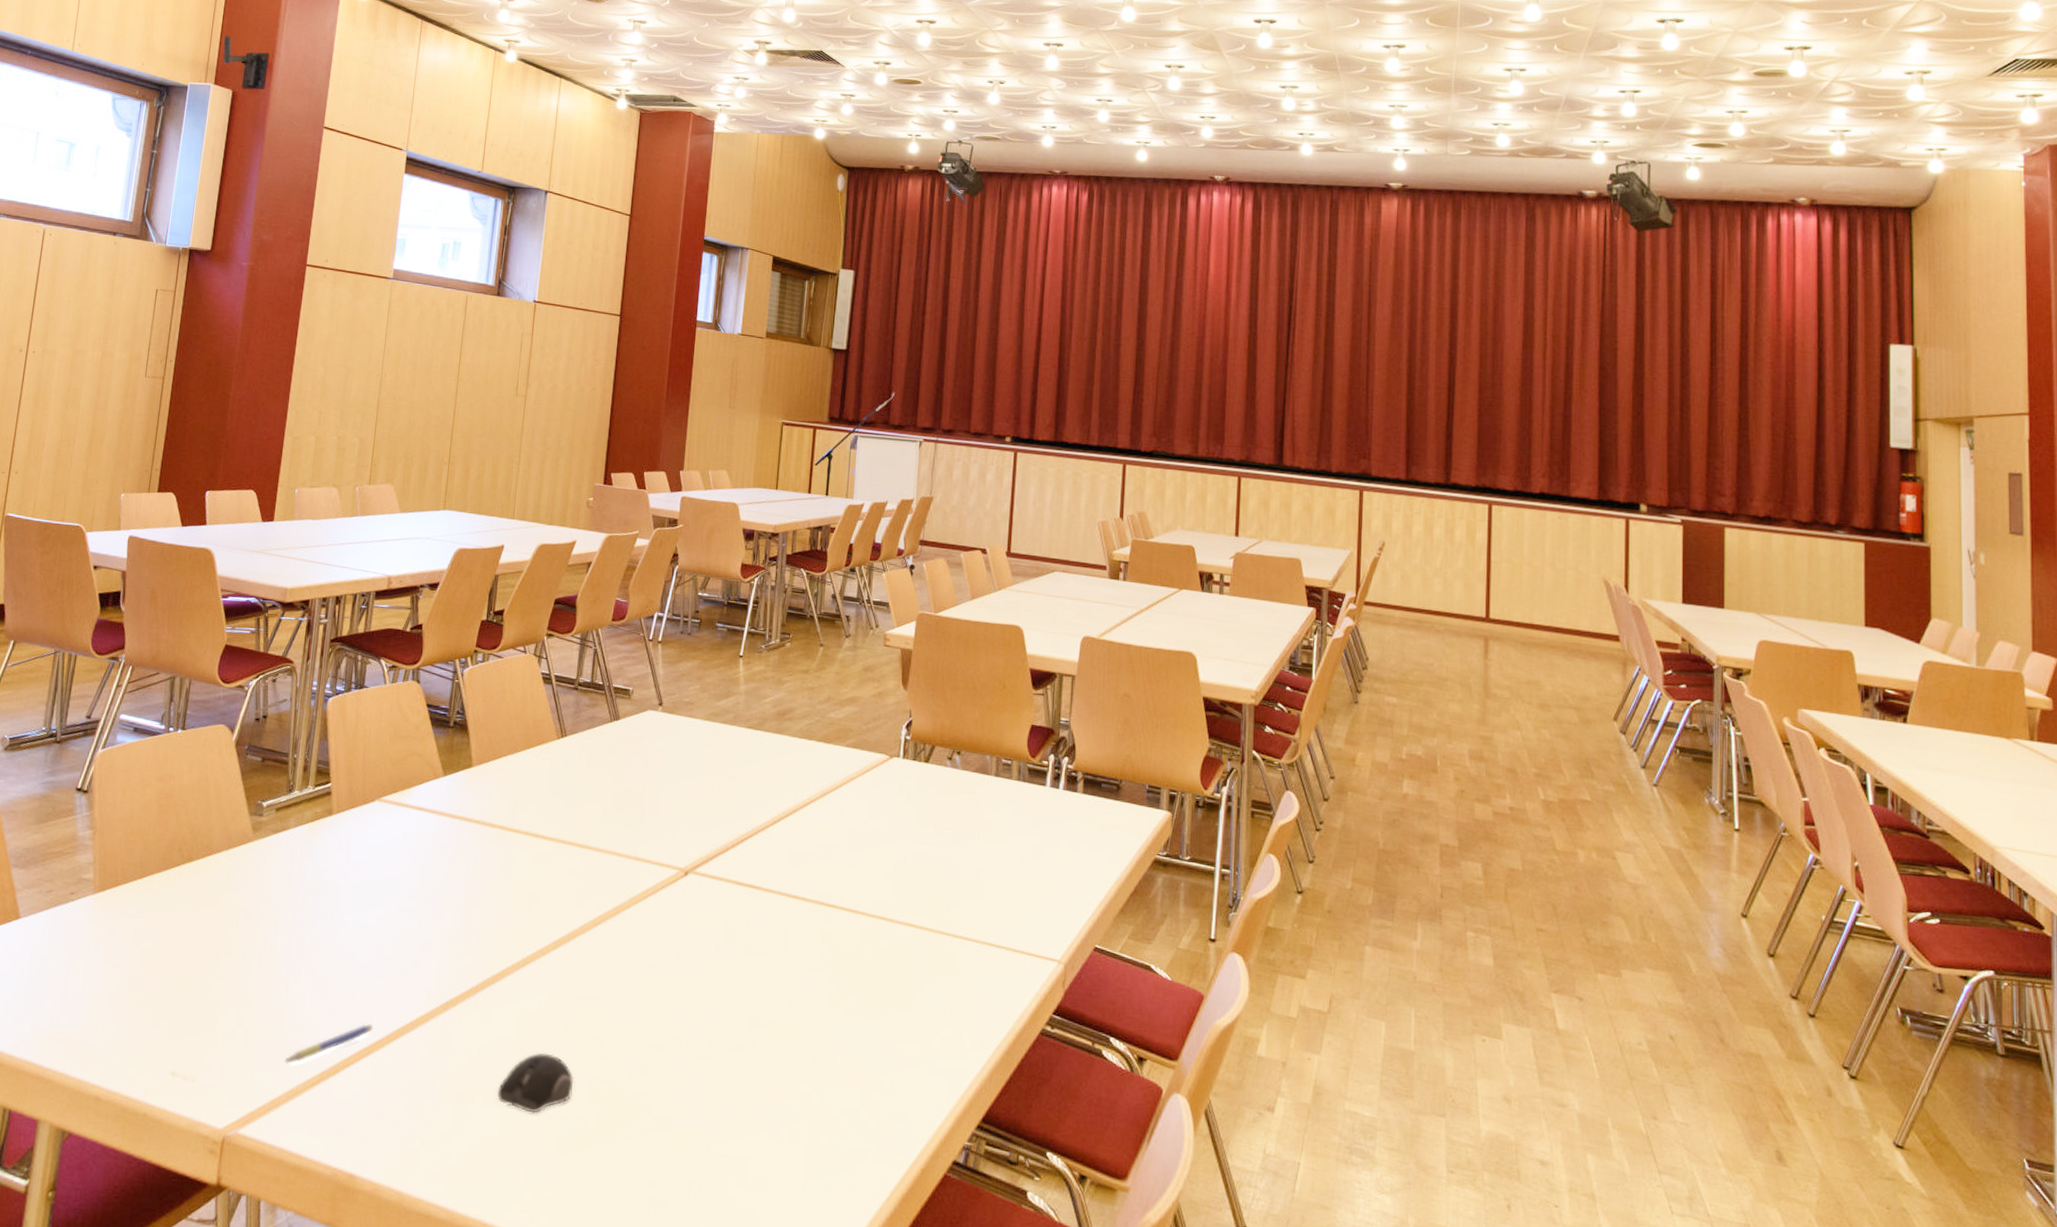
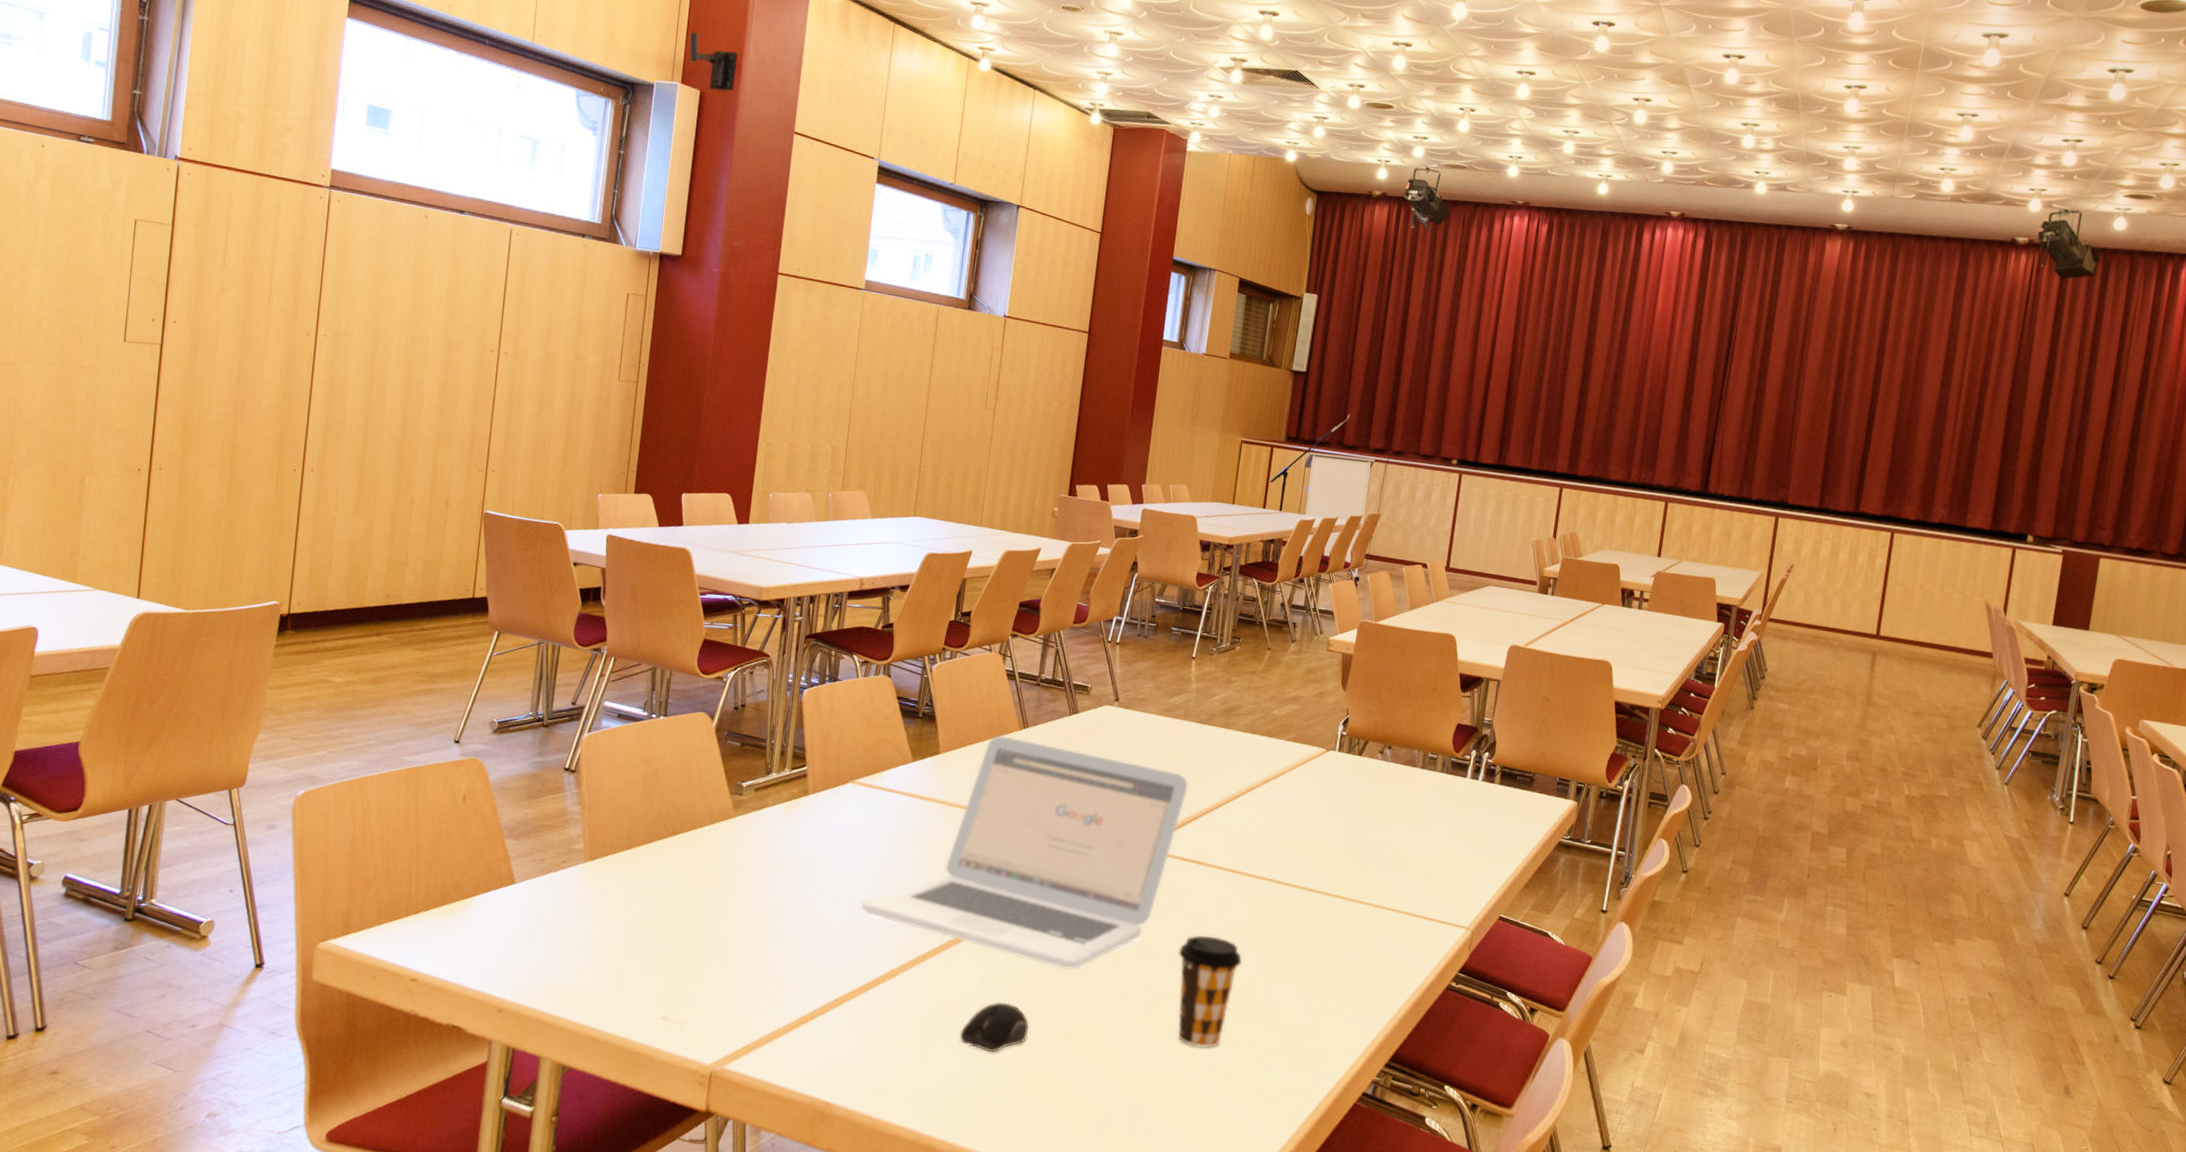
pen: present [284,1023,373,1064] -> none [766,976,847,1011]
laptop: none [388,745,741,1014] -> present [861,735,1189,970]
coffee cup: none [737,972,809,1107] -> present [1178,935,1243,1048]

